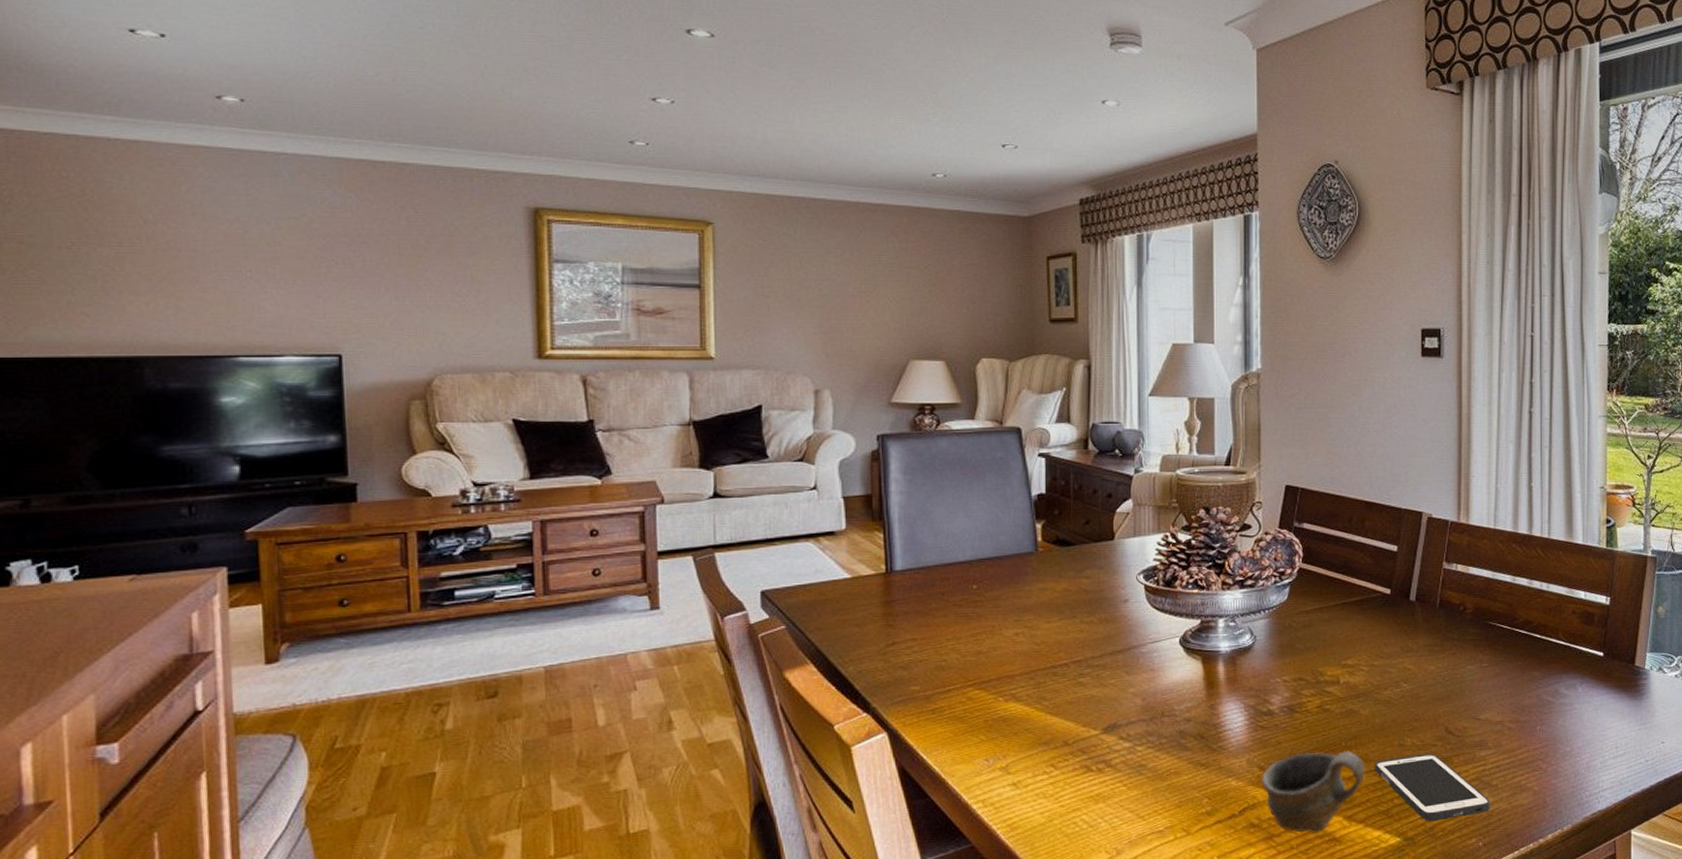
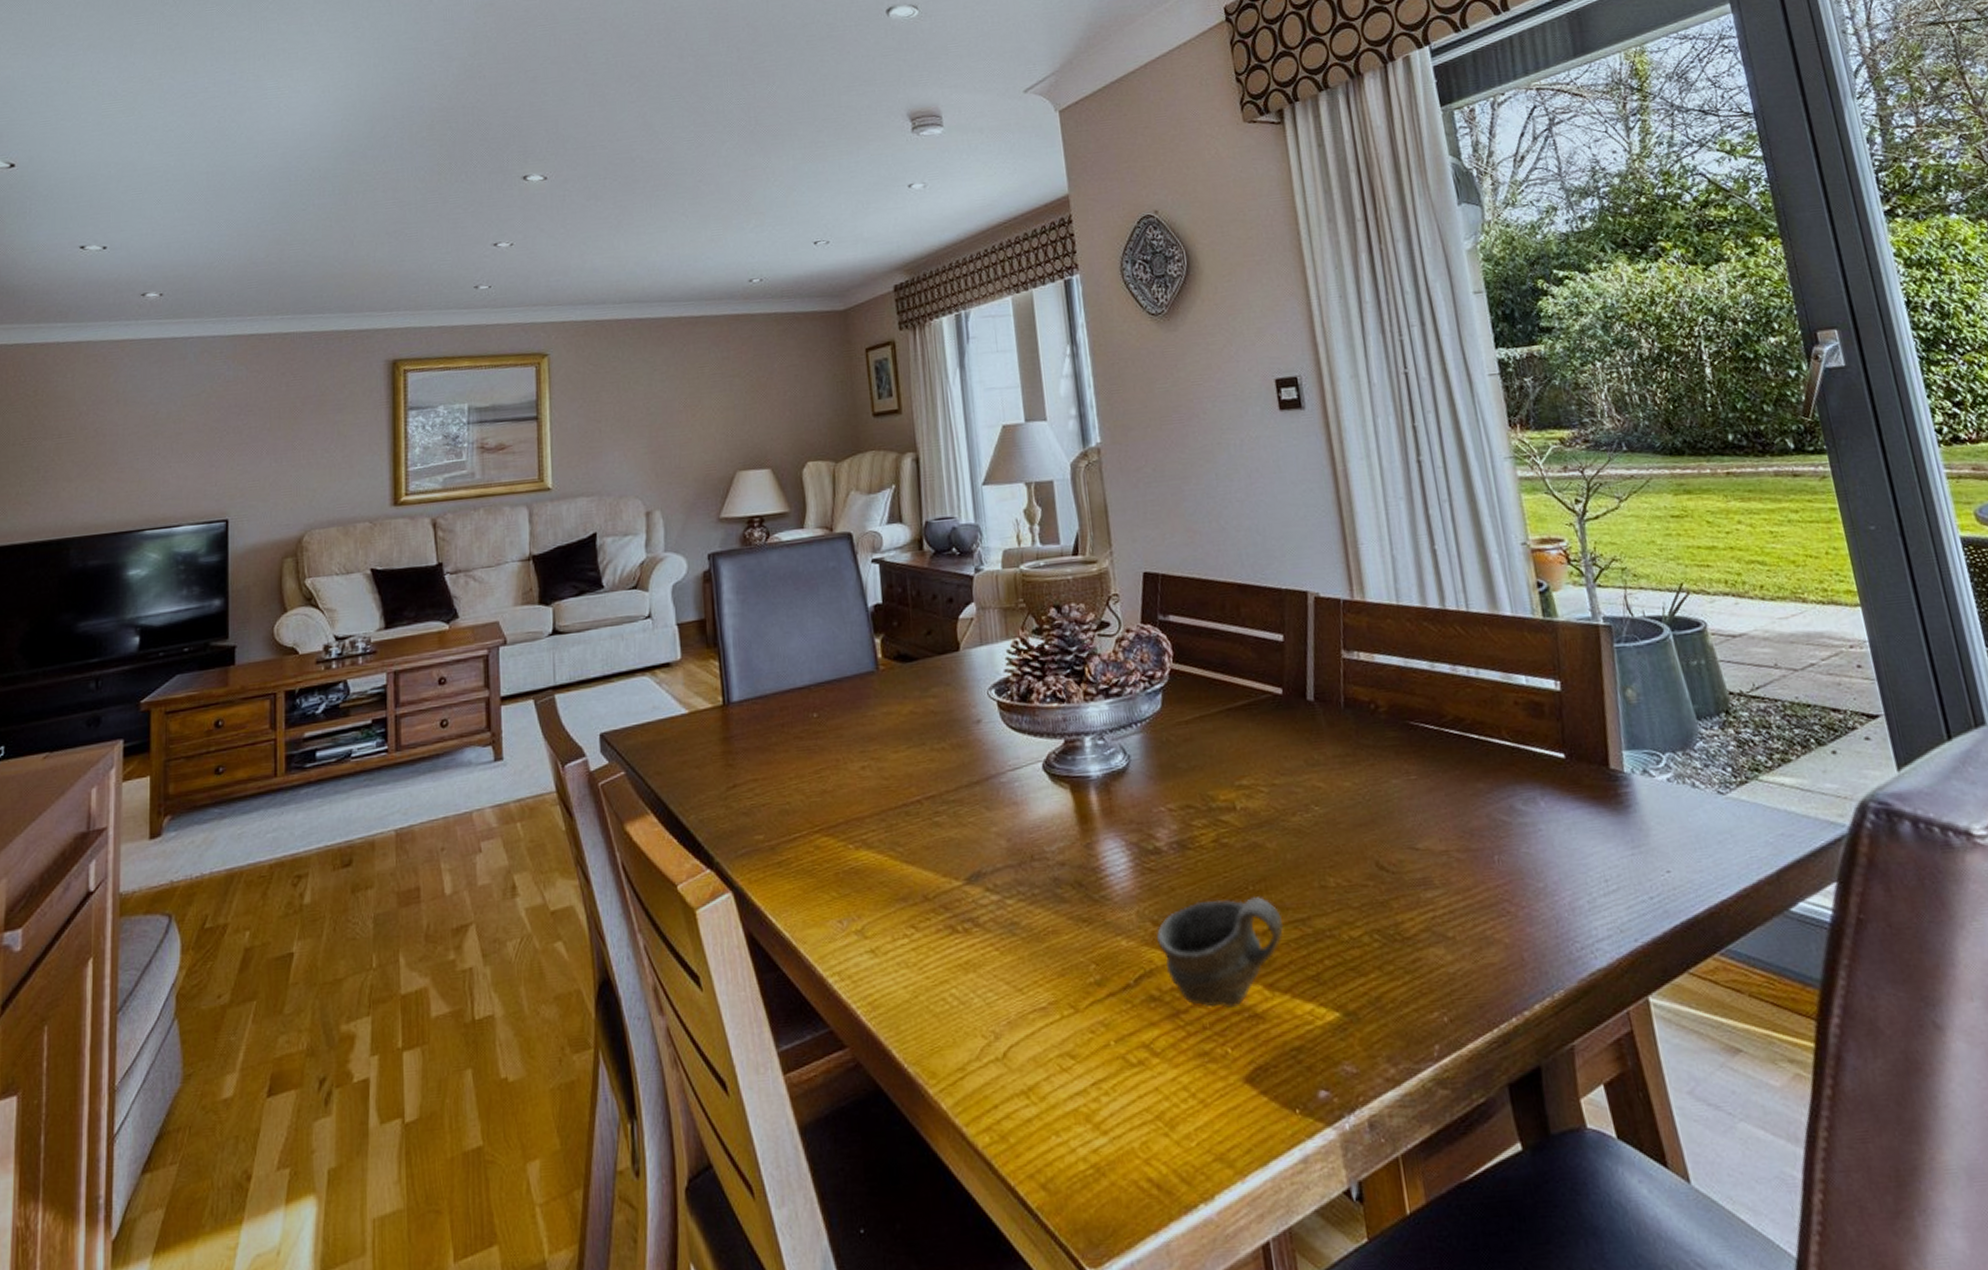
cell phone: present [1375,753,1491,821] -> none [1293,897,1452,989]

